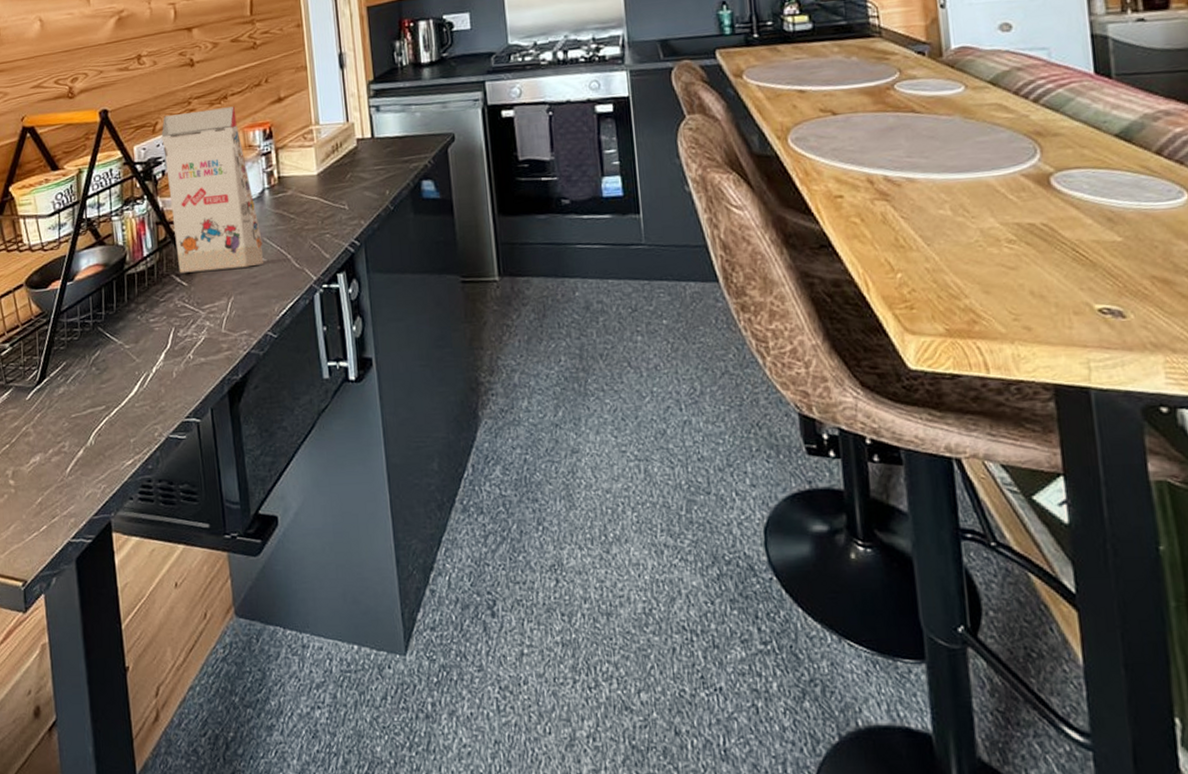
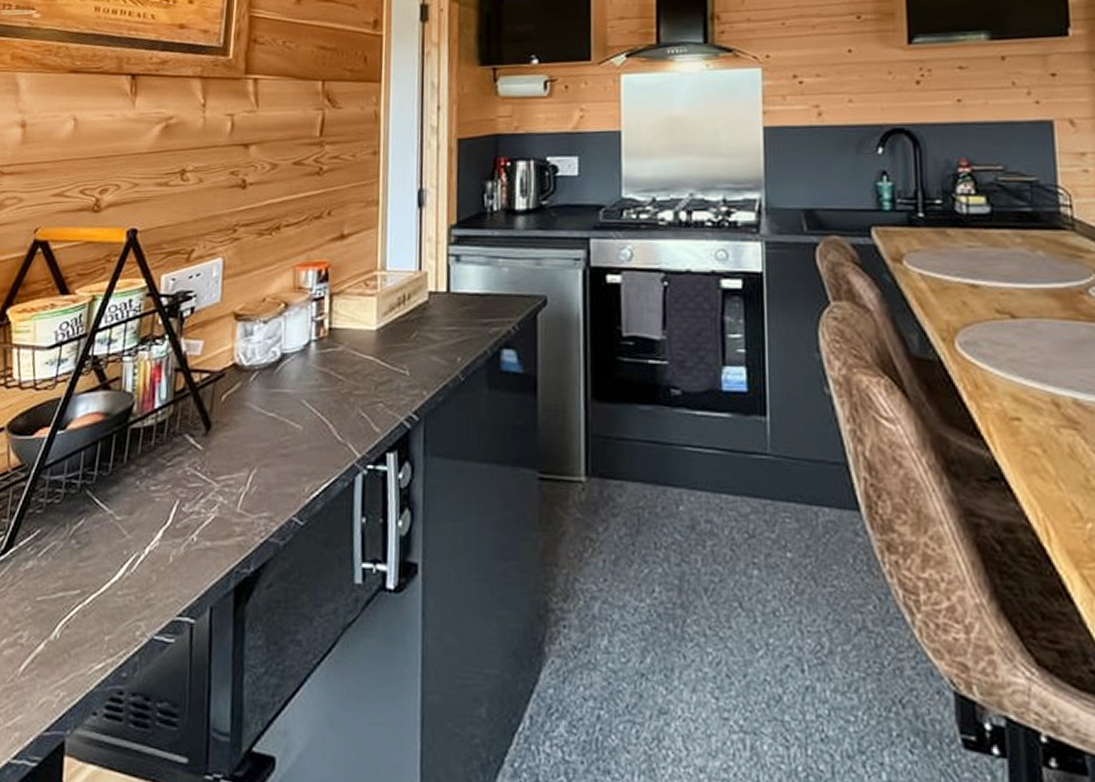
gift box: present [161,106,264,273] -> none [194,239,301,434]

